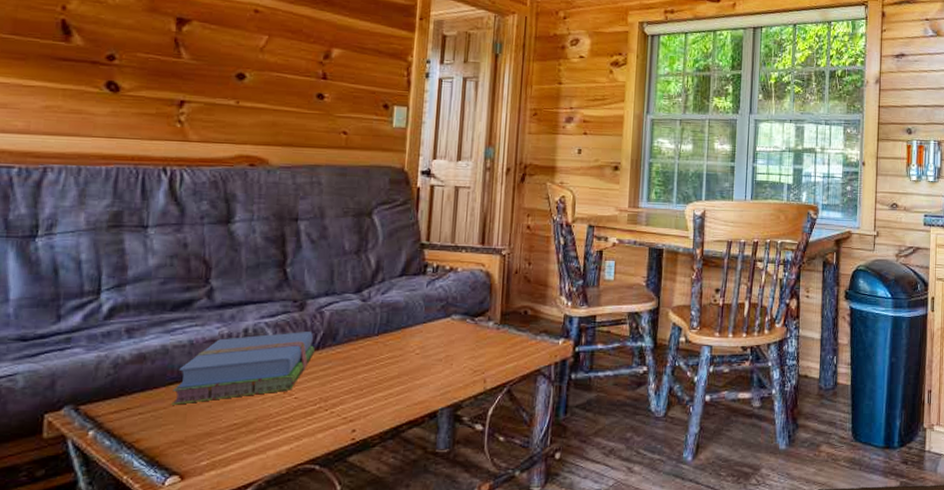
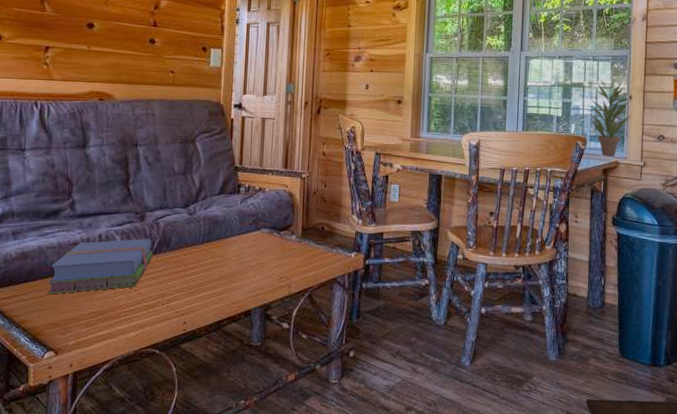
potted plant: none [822,144,865,227] -> present [590,78,632,157]

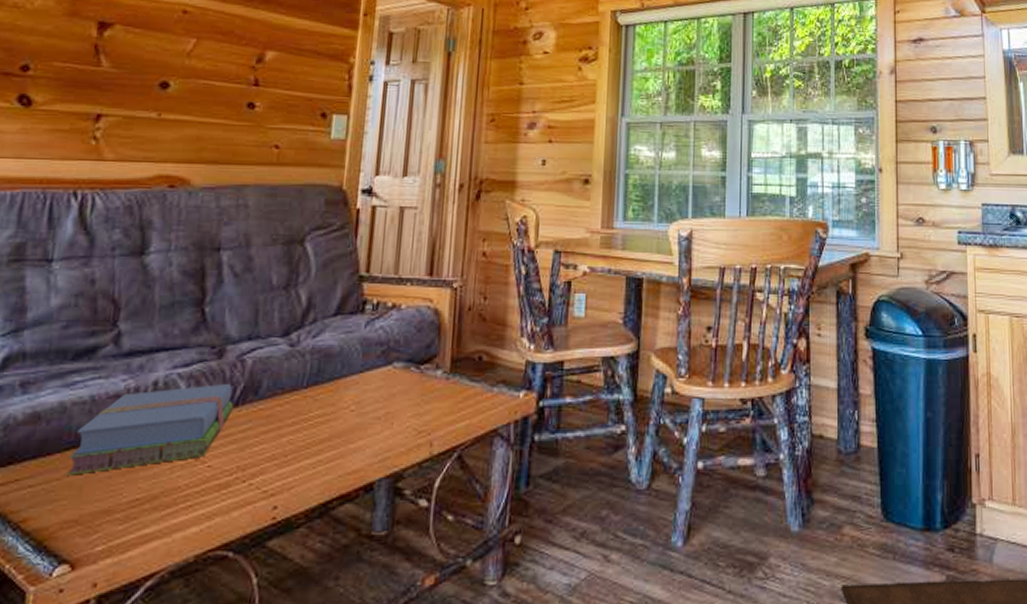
potted plant: present [590,78,632,157] -> none [832,147,882,248]

